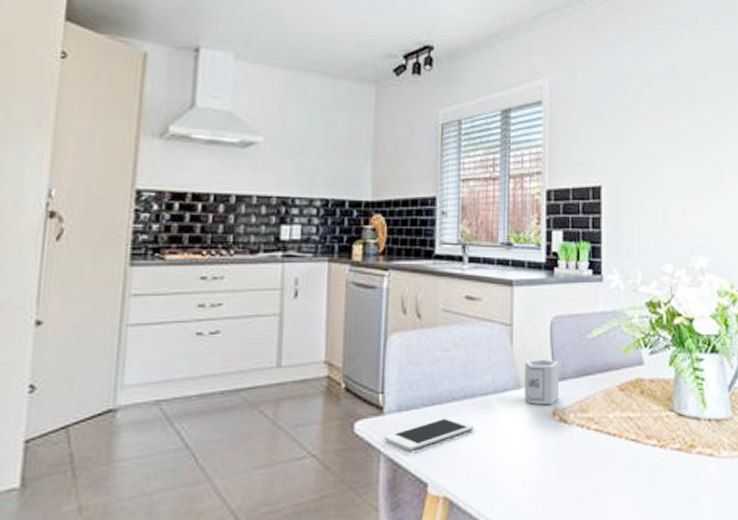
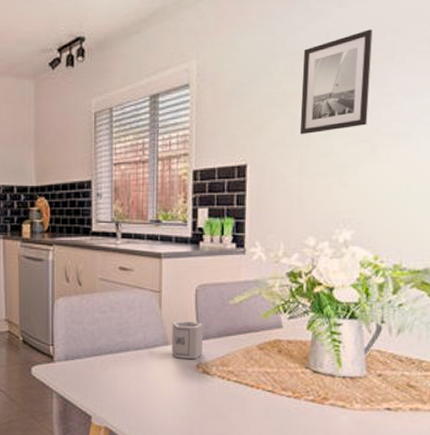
cell phone: present [384,417,475,451] -> none [55,366,129,391]
wall art: none [651,62,714,159] -> present [299,29,373,135]

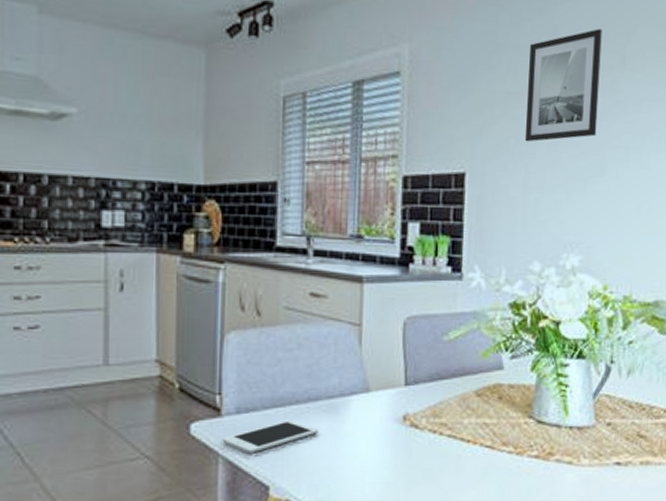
cell phone: none [55,366,129,391] -> present [222,420,319,454]
cup: present [172,321,203,360] -> none [373,361,412,410]

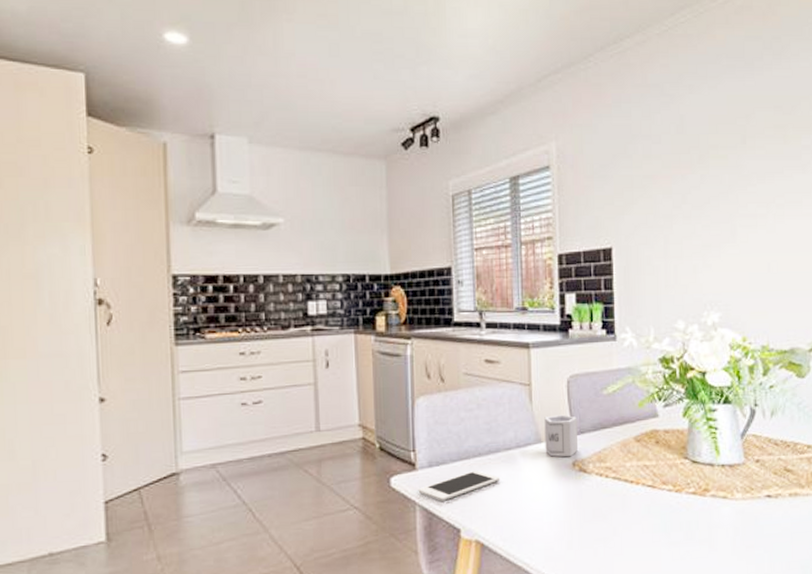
cup: none [373,361,412,410] -> present [544,414,578,457]
wall art: present [524,29,602,142] -> none [660,115,726,217]

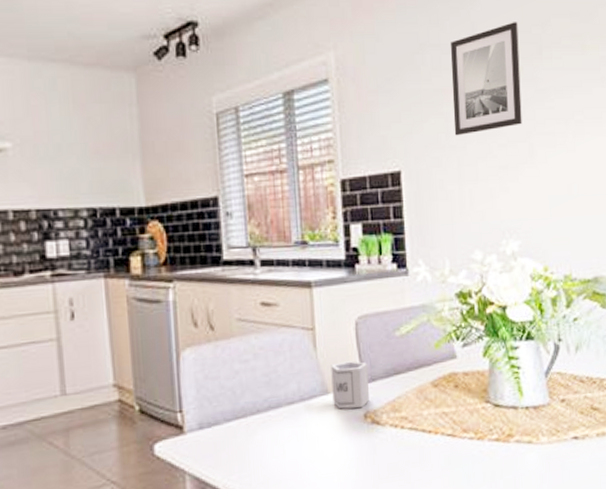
cell phone: present [418,470,501,501] -> none [187,430,283,468]
wall art: none [660,115,726,217] -> present [450,22,522,136]

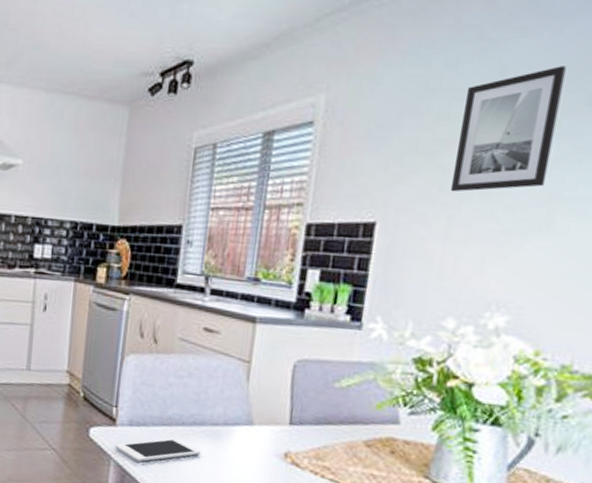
cell phone: none [187,430,283,468] -> present [115,438,202,462]
cup: present [331,361,369,410] -> none [255,399,298,447]

